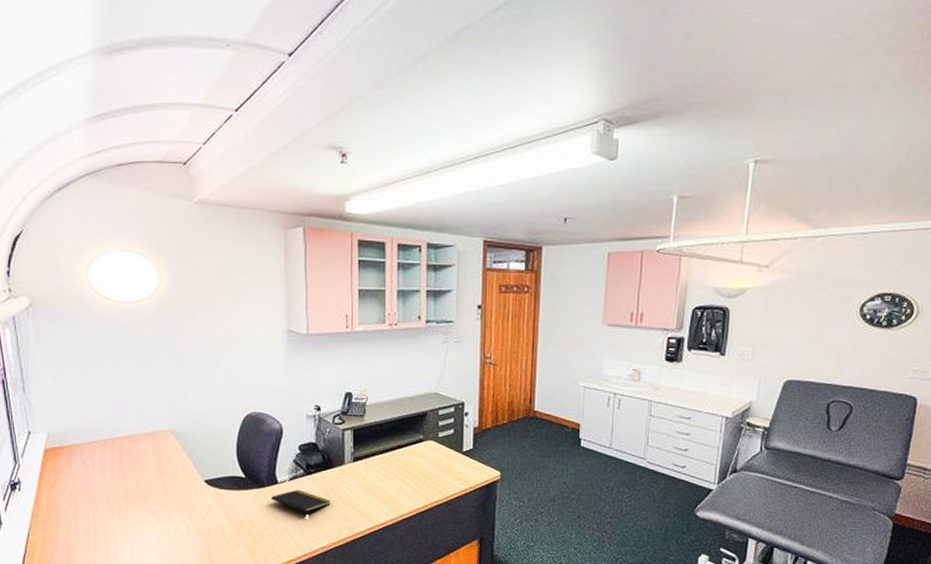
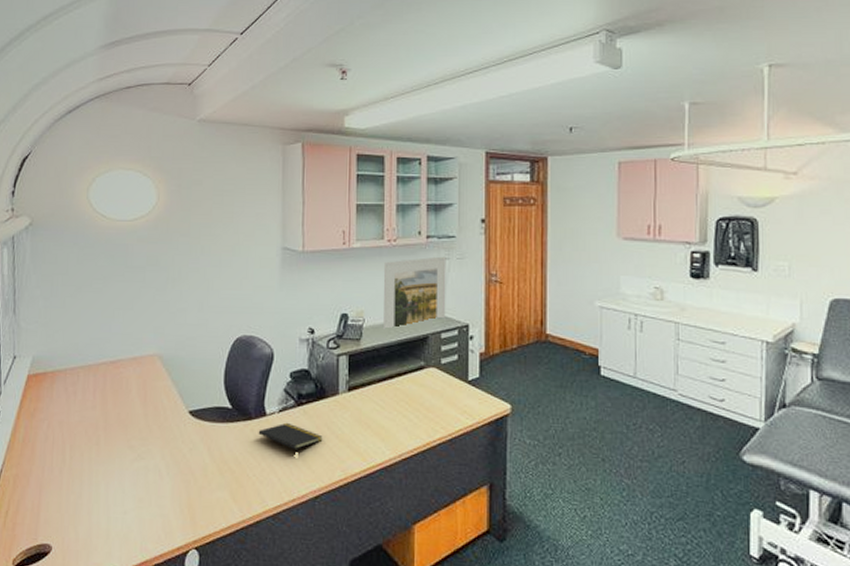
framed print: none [385,340,444,406] -> present [383,256,446,329]

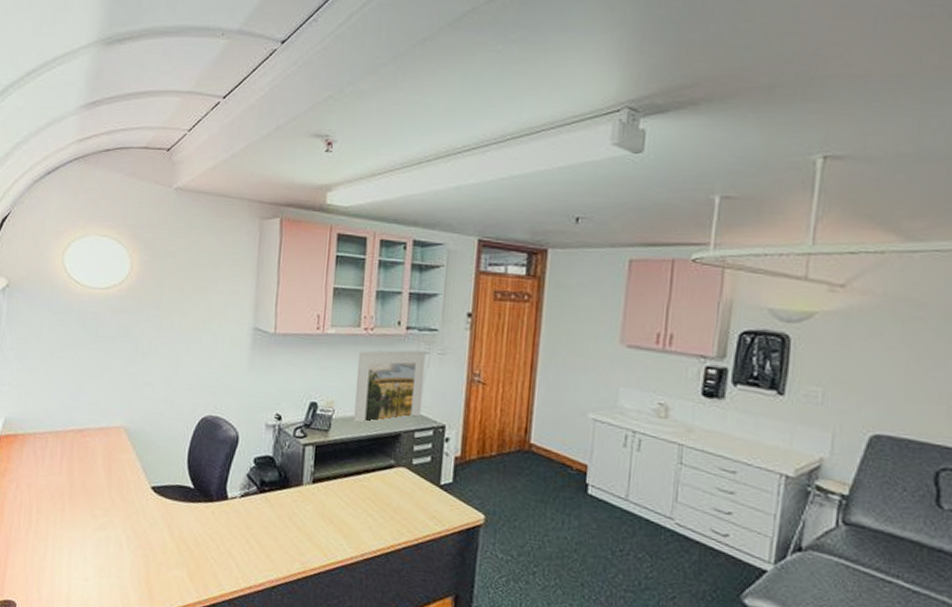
notepad: present [258,422,323,452] -> none [218,508,284,540]

